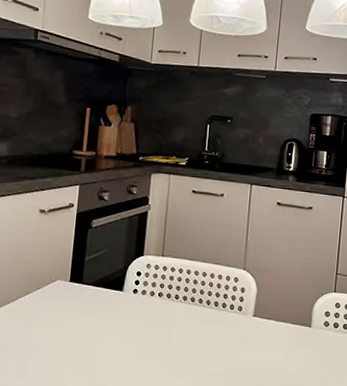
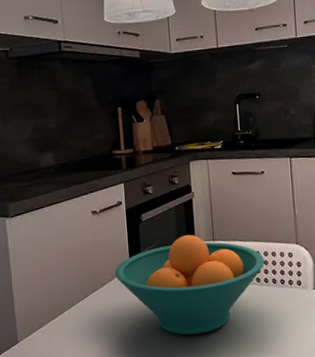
fruit bowl: none [53,247,211,350] -> present [115,235,265,335]

